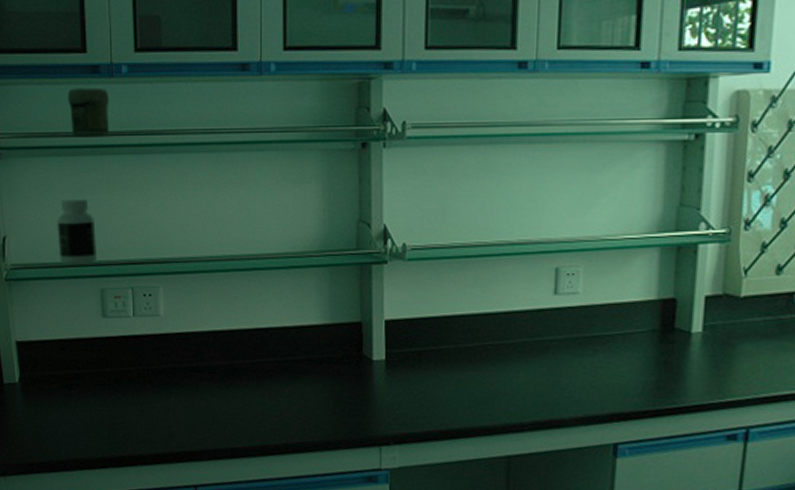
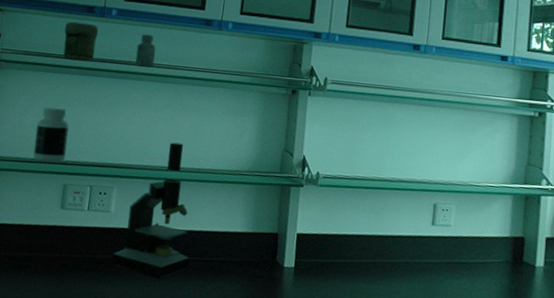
medicine bottle: none [159,93,184,137] -> present [135,34,156,68]
microscope: none [171,226,260,387] -> present [112,142,190,280]

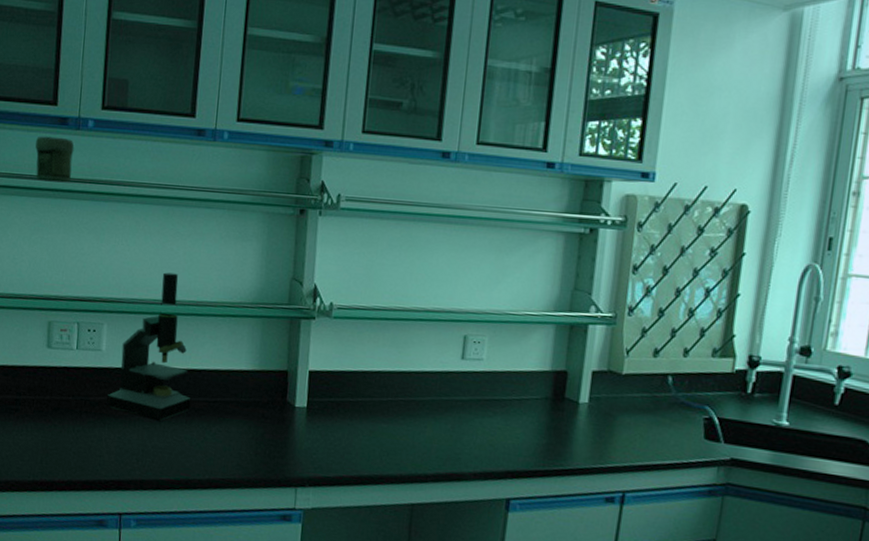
medicine bottle: present [33,107,69,163] -> none [12,236,50,298]
medicine bottle: present [135,34,156,68] -> none [118,149,141,188]

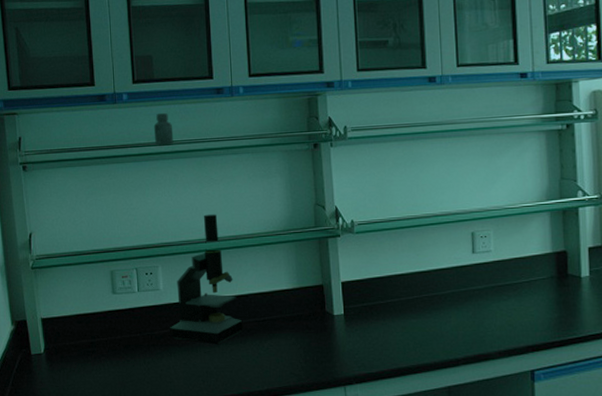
jar: present [35,136,75,183] -> none [80,112,114,152]
medicine bottle: none [118,149,141,188] -> present [153,113,174,147]

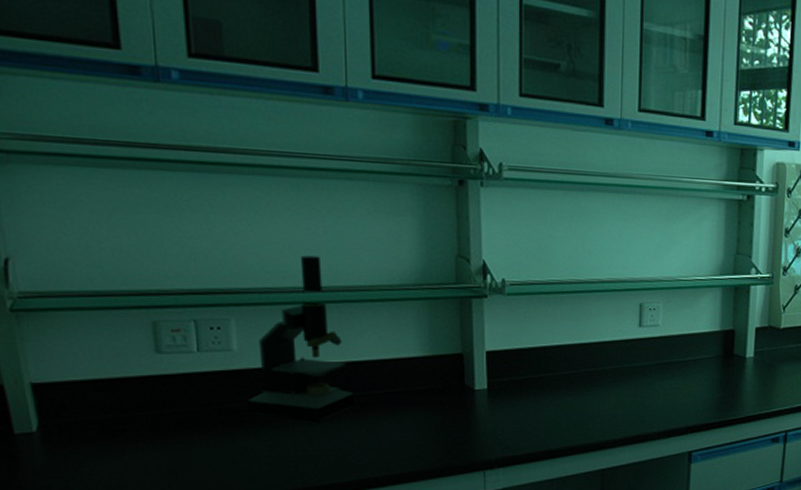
medicine bottle: present [153,113,174,147] -> none [223,108,256,157]

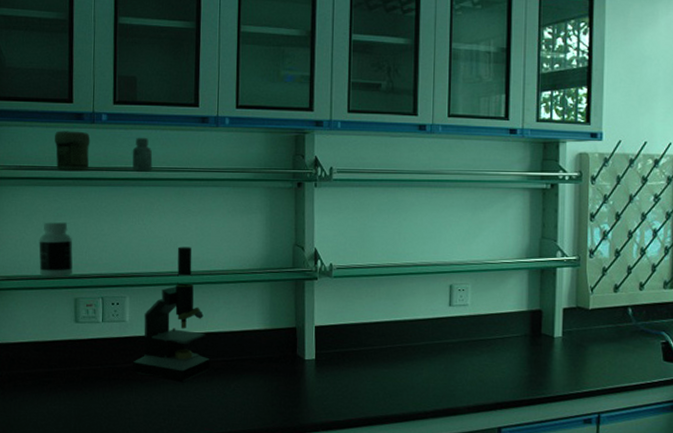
medicine bottle: none [86,218,147,295] -> present [39,222,74,278]
jar: none [96,88,156,150] -> present [55,131,90,172]
medicine bottle: none [223,108,256,157] -> present [132,138,153,173]

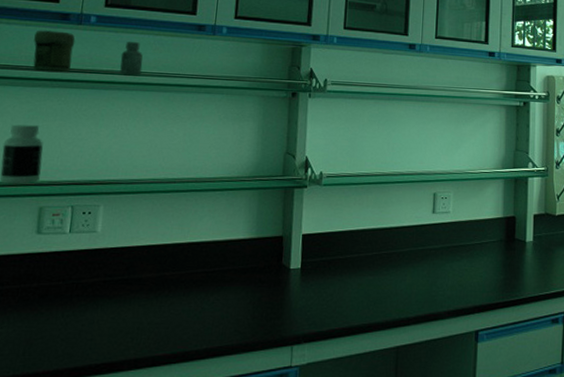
microscope: present [133,246,211,383] -> none [100,153,190,297]

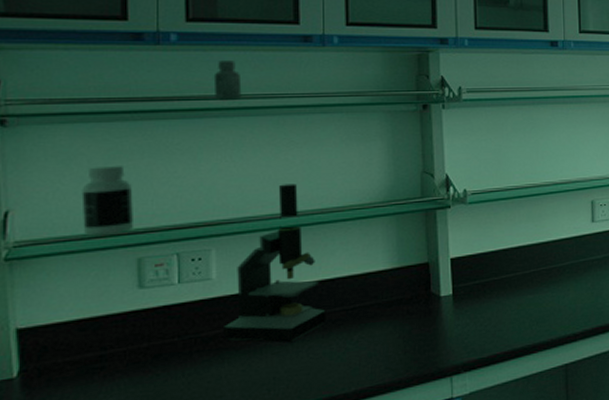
jar: present [32,30,76,73] -> none [102,54,155,103]
microscope: none [100,153,190,297] -> present [224,183,326,343]

